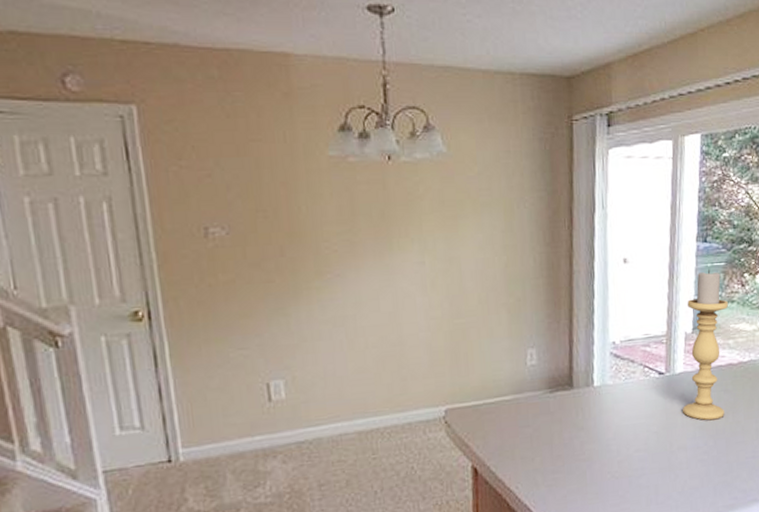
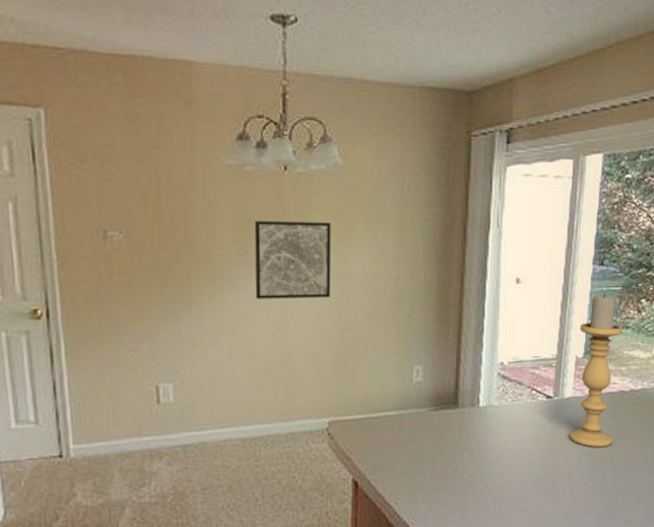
wall art: none [360,210,441,291] -> present [254,220,332,299]

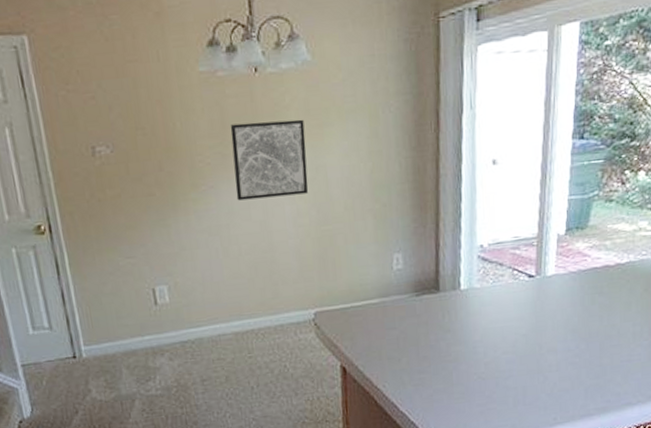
candle holder: present [570,293,622,448] -> none [553,167,606,323]

